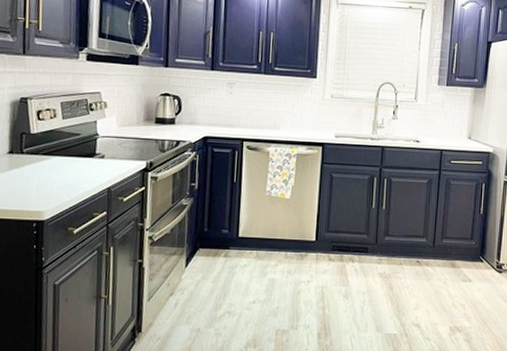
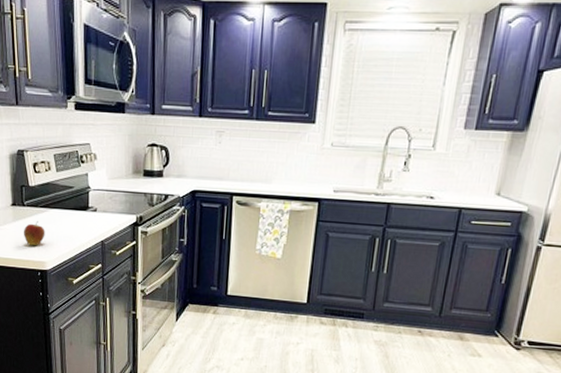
fruit: none [19,169,45,195] -> present [23,221,45,246]

